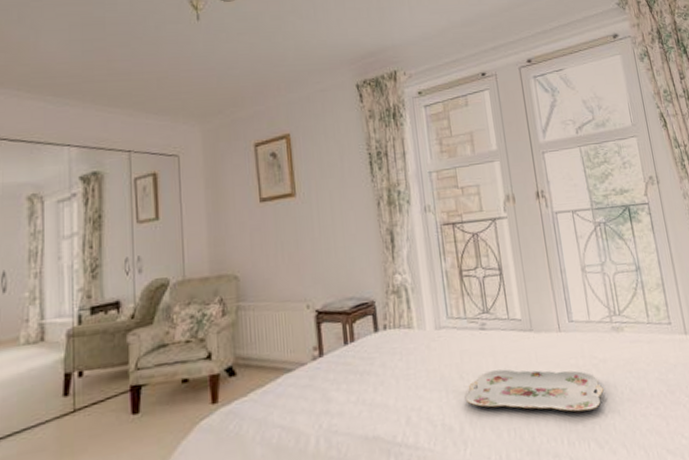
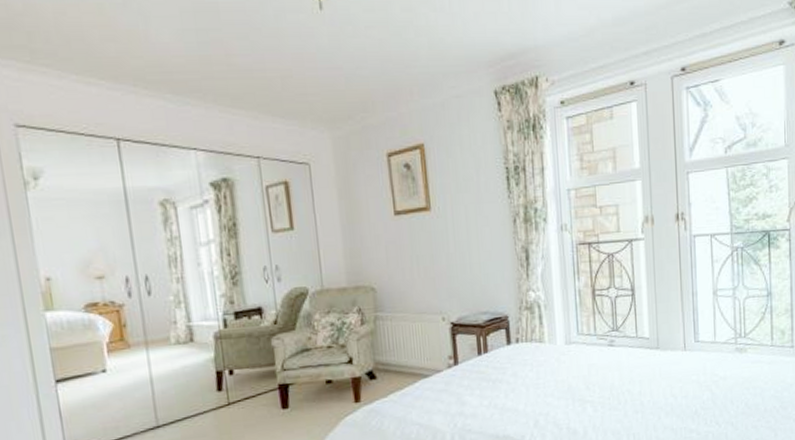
serving tray: present [466,369,604,412] -> none [591,382,720,422]

